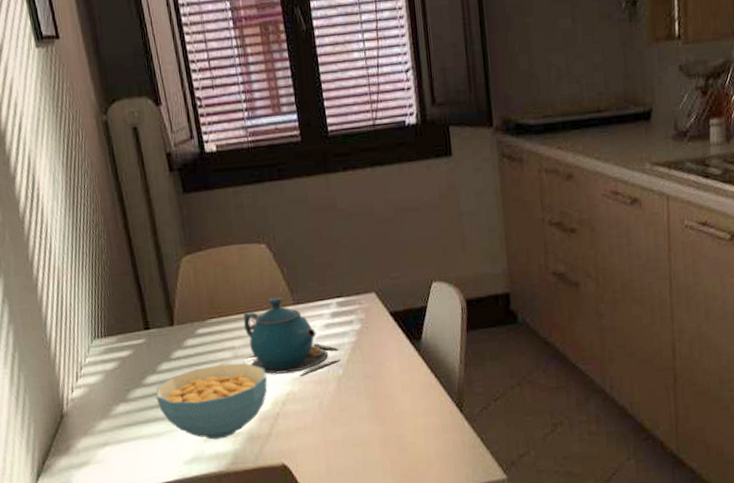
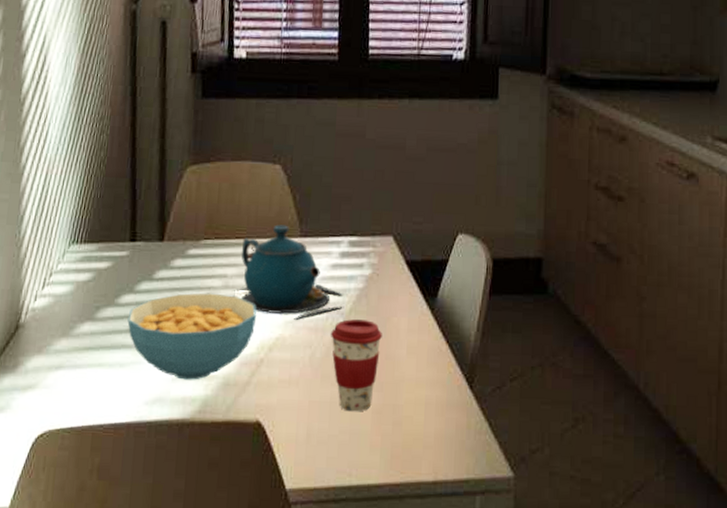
coffee cup: none [333,367,379,446] -> present [330,319,382,412]

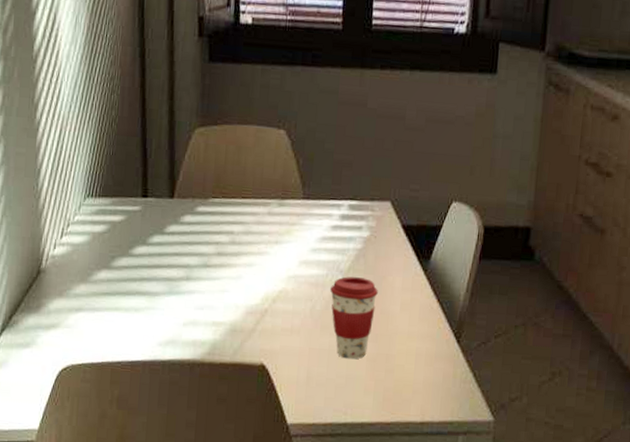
cereal bowl: present [127,292,256,380] -> none [141,247,261,326]
teapot: present [234,224,344,320] -> none [240,187,343,275]

